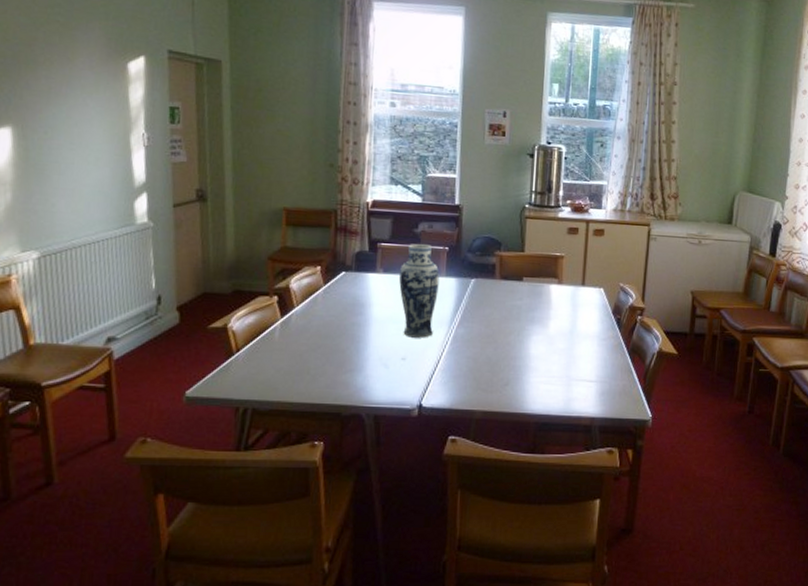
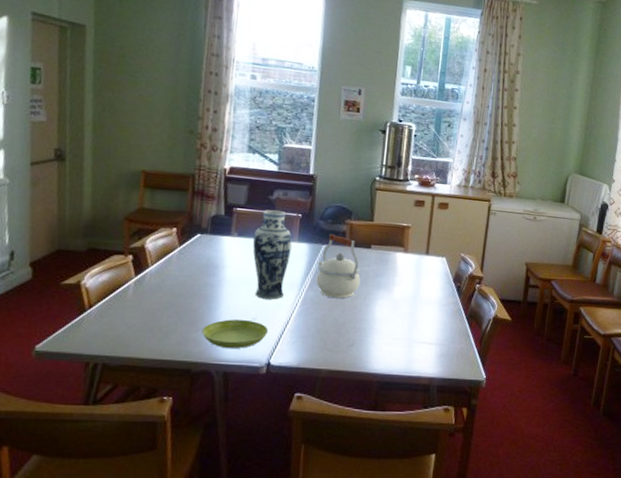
saucer: none [351,359,419,390] -> present [202,319,269,349]
kettle: none [466,266,513,336] -> present [316,233,361,299]

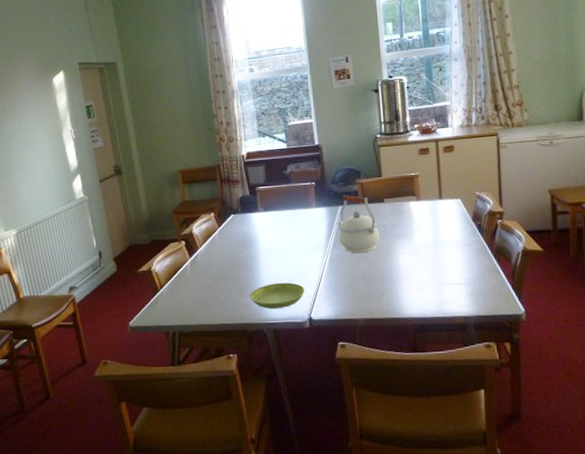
vase: present [253,209,292,300] -> none [277,182,312,262]

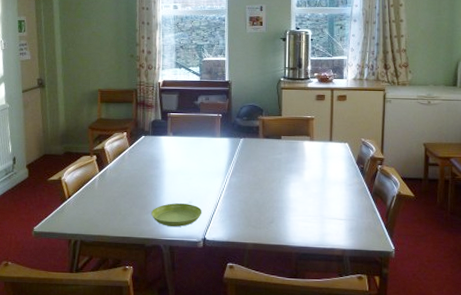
kettle: present [337,194,380,254] -> none [237,128,274,183]

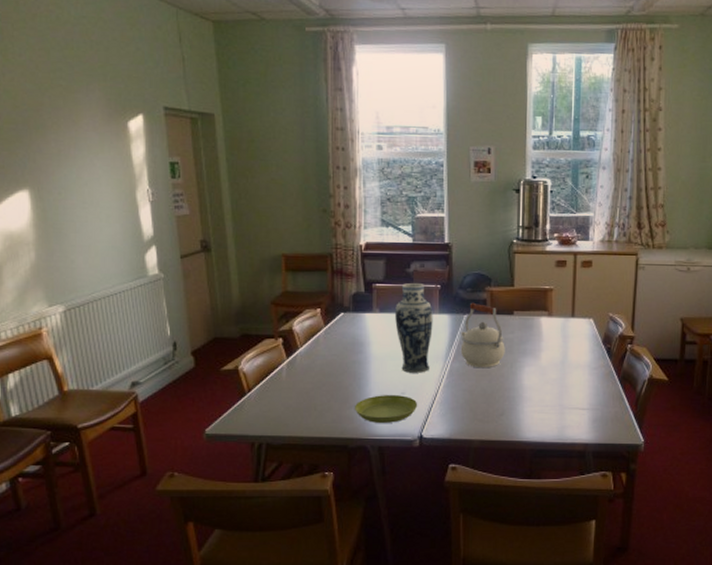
vase: none [185,112,216,186] -> present [395,282,433,373]
kettle: none [237,128,274,183] -> present [460,302,505,369]

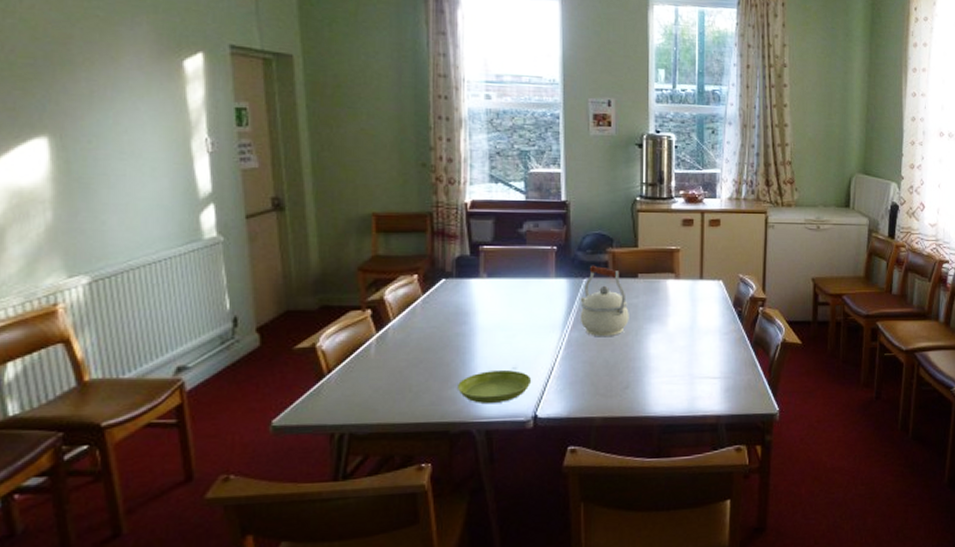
vase: present [395,282,433,373] -> none [505,244,549,345]

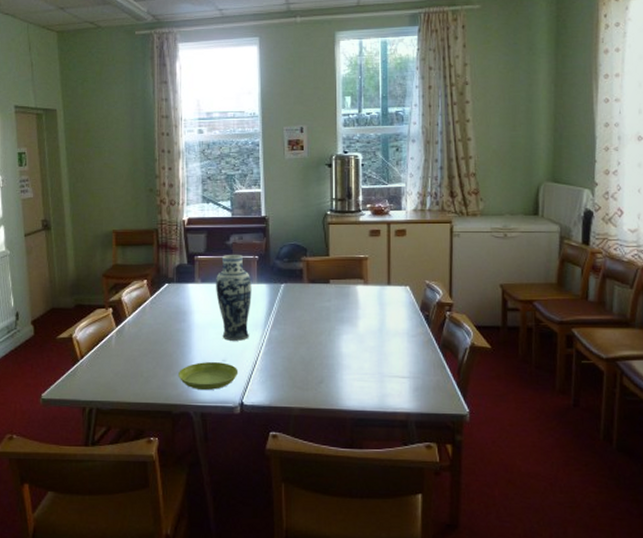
vase: none [505,244,549,345] -> present [216,254,252,341]
kettle: present [580,265,629,337] -> none [278,272,322,336]

